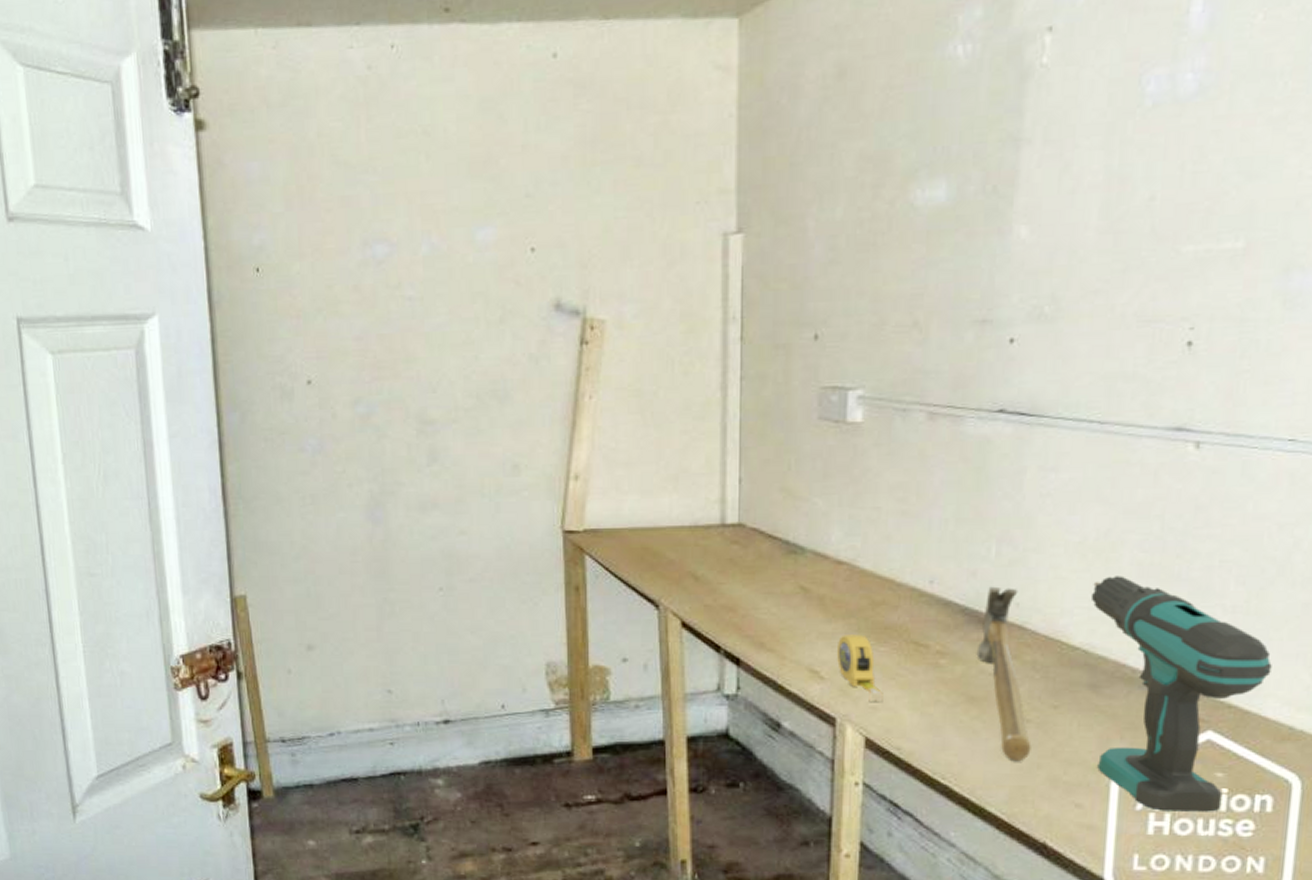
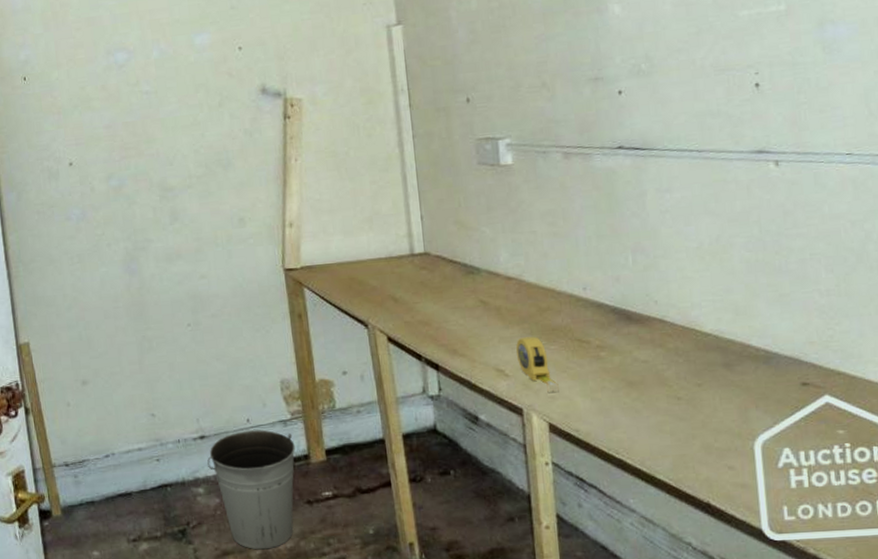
bucket: none [450,718,557,854] -> present [207,429,295,550]
hammer: present [976,586,1031,762] -> none [628,288,685,434]
power drill: present [1090,576,1272,812] -> none [713,272,867,467]

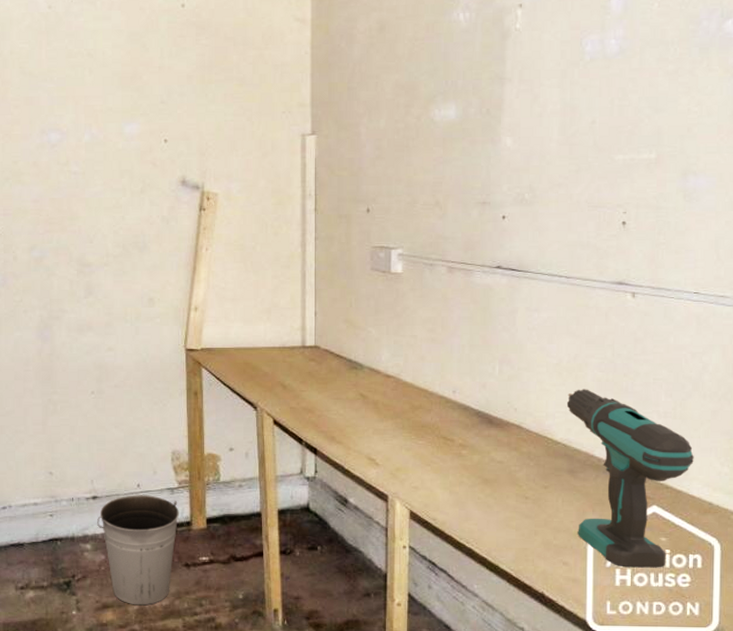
tape measure: present [516,336,559,392] -> none [388,431,422,483]
power drill: none [713,272,867,467] -> present [566,389,694,568]

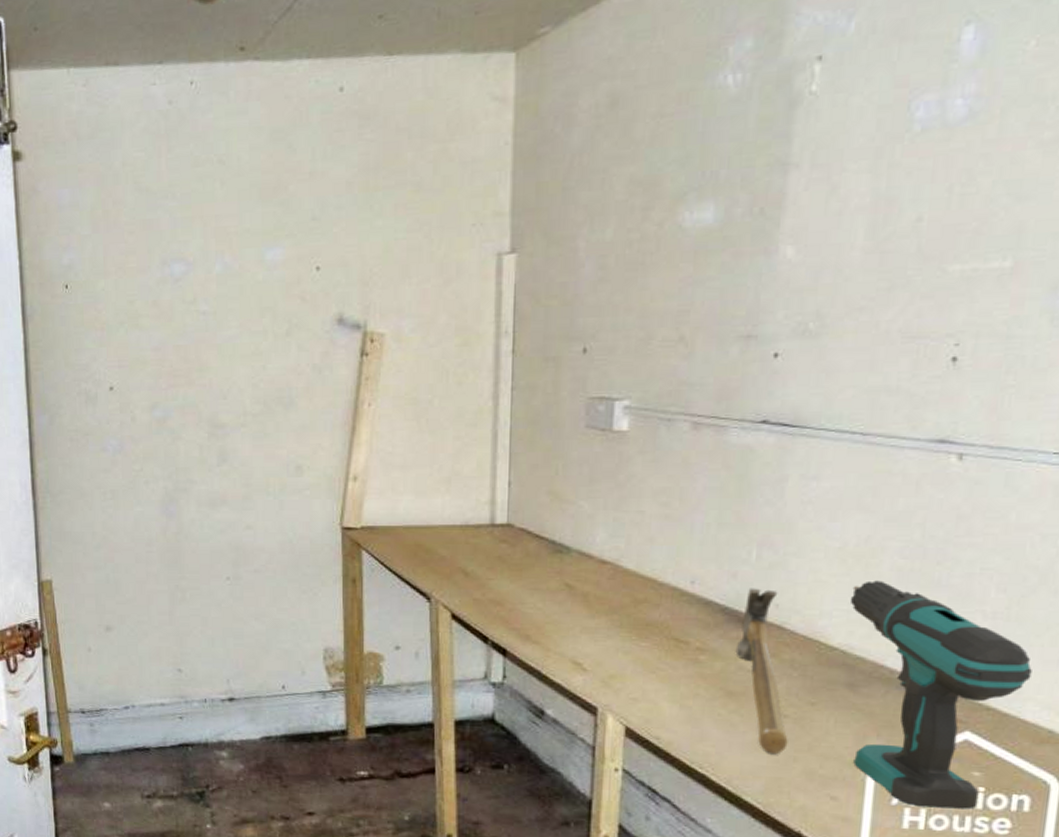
bucket: present [97,495,179,606] -> none [234,697,332,823]
hammer: none [488,396,530,529] -> present [735,588,788,755]

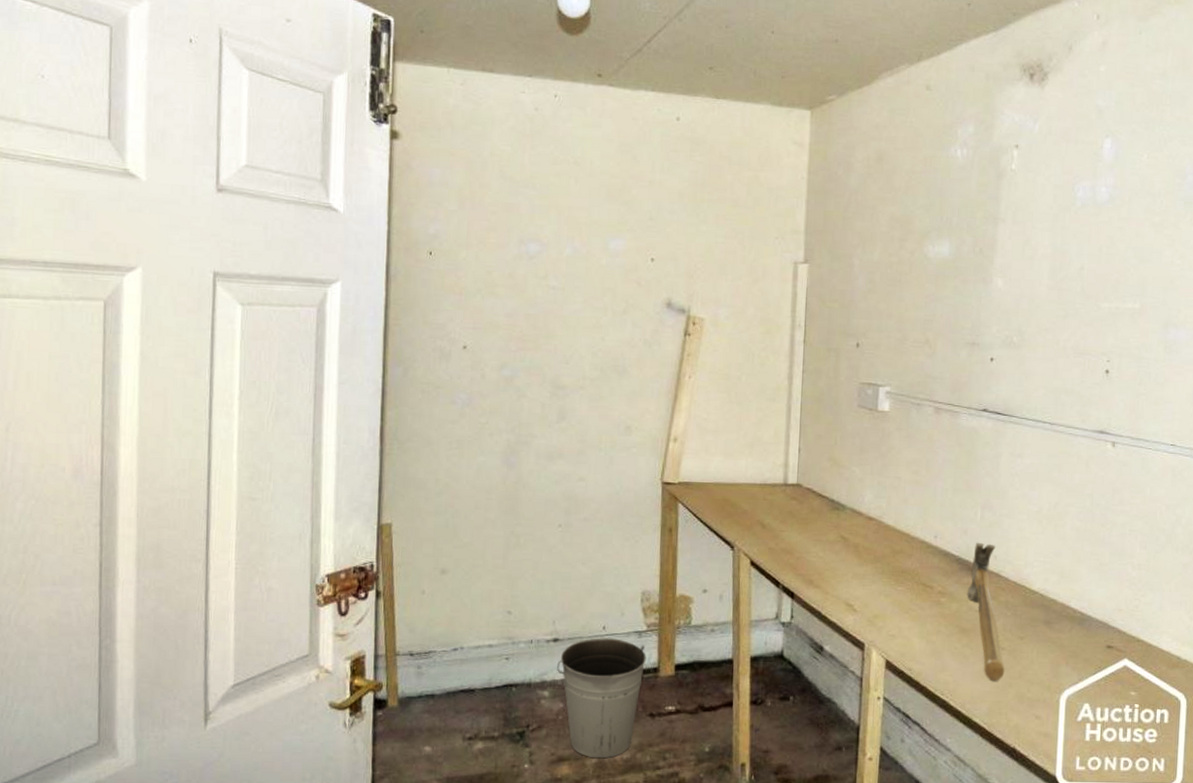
bucket: none [234,697,332,823] -> present [557,638,646,759]
power drill: present [850,580,1032,809] -> none [1045,538,1165,723]

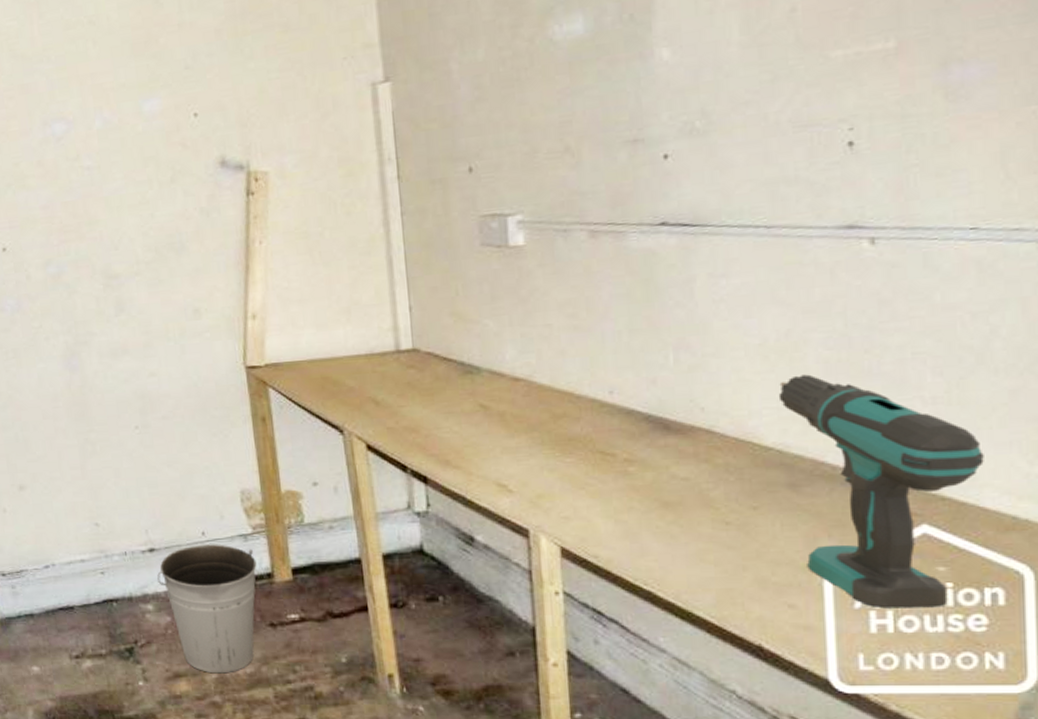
hammer: present [966,542,1005,681] -> none [665,392,734,565]
power drill: none [1045,538,1165,723] -> present [778,374,984,609]

